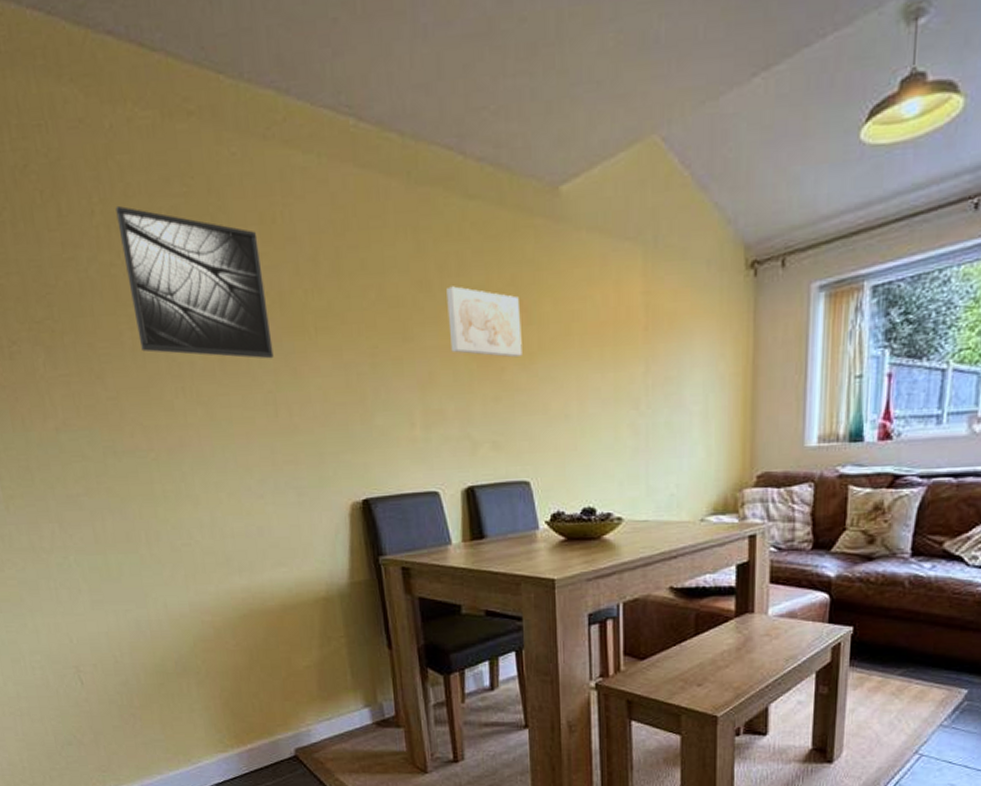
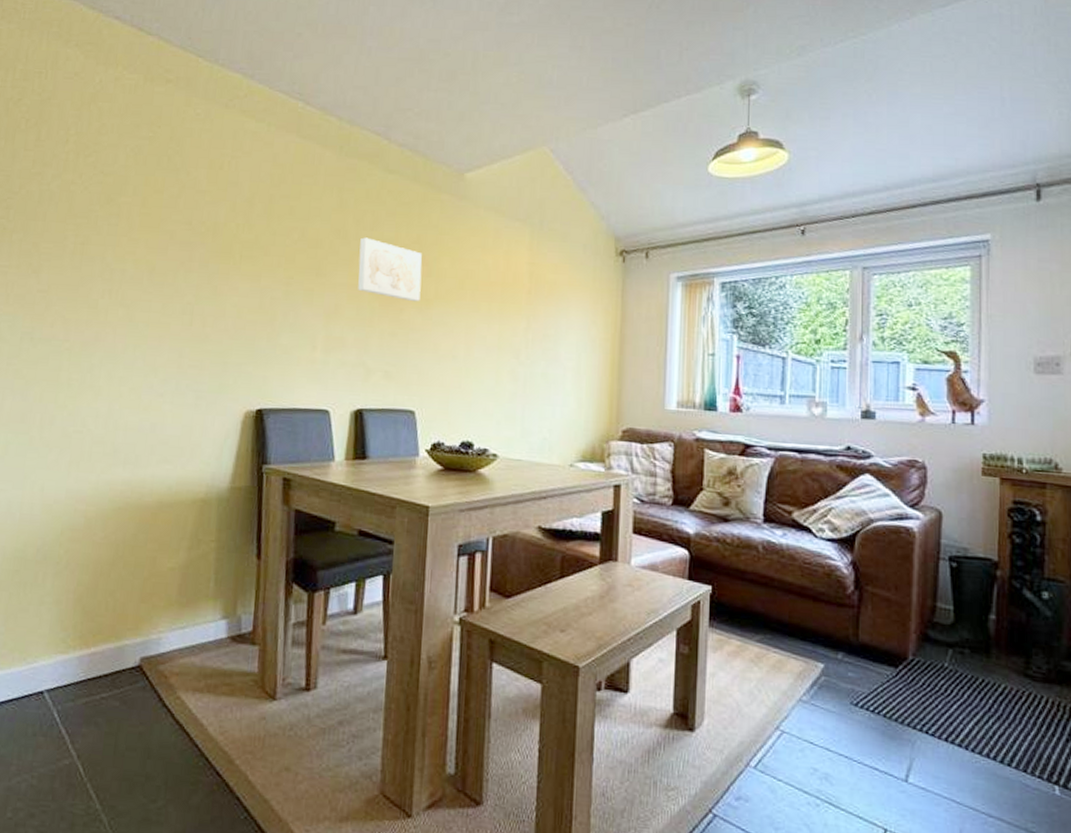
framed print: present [115,205,274,359] -> none [80,139,205,276]

